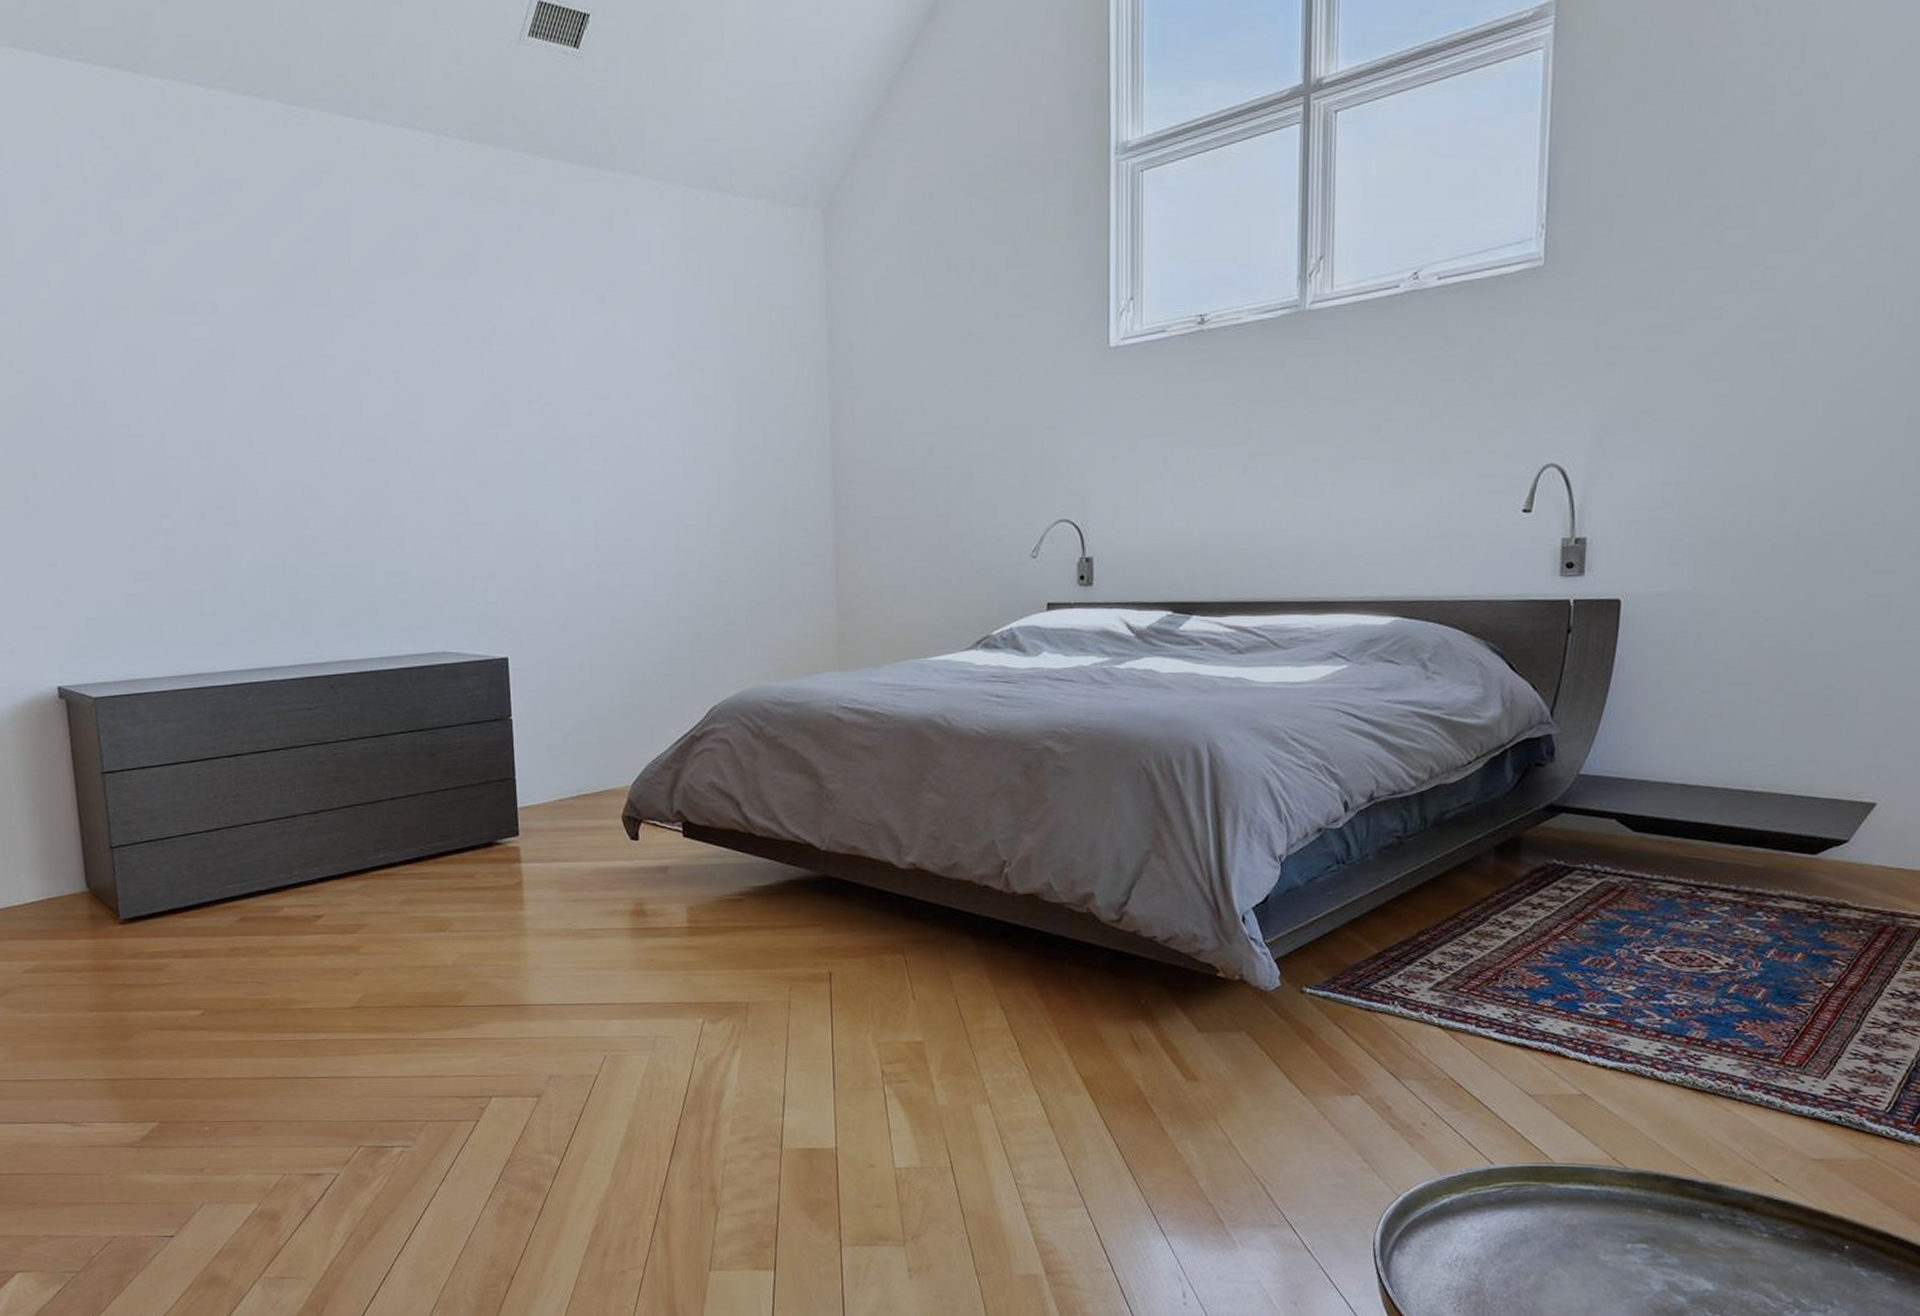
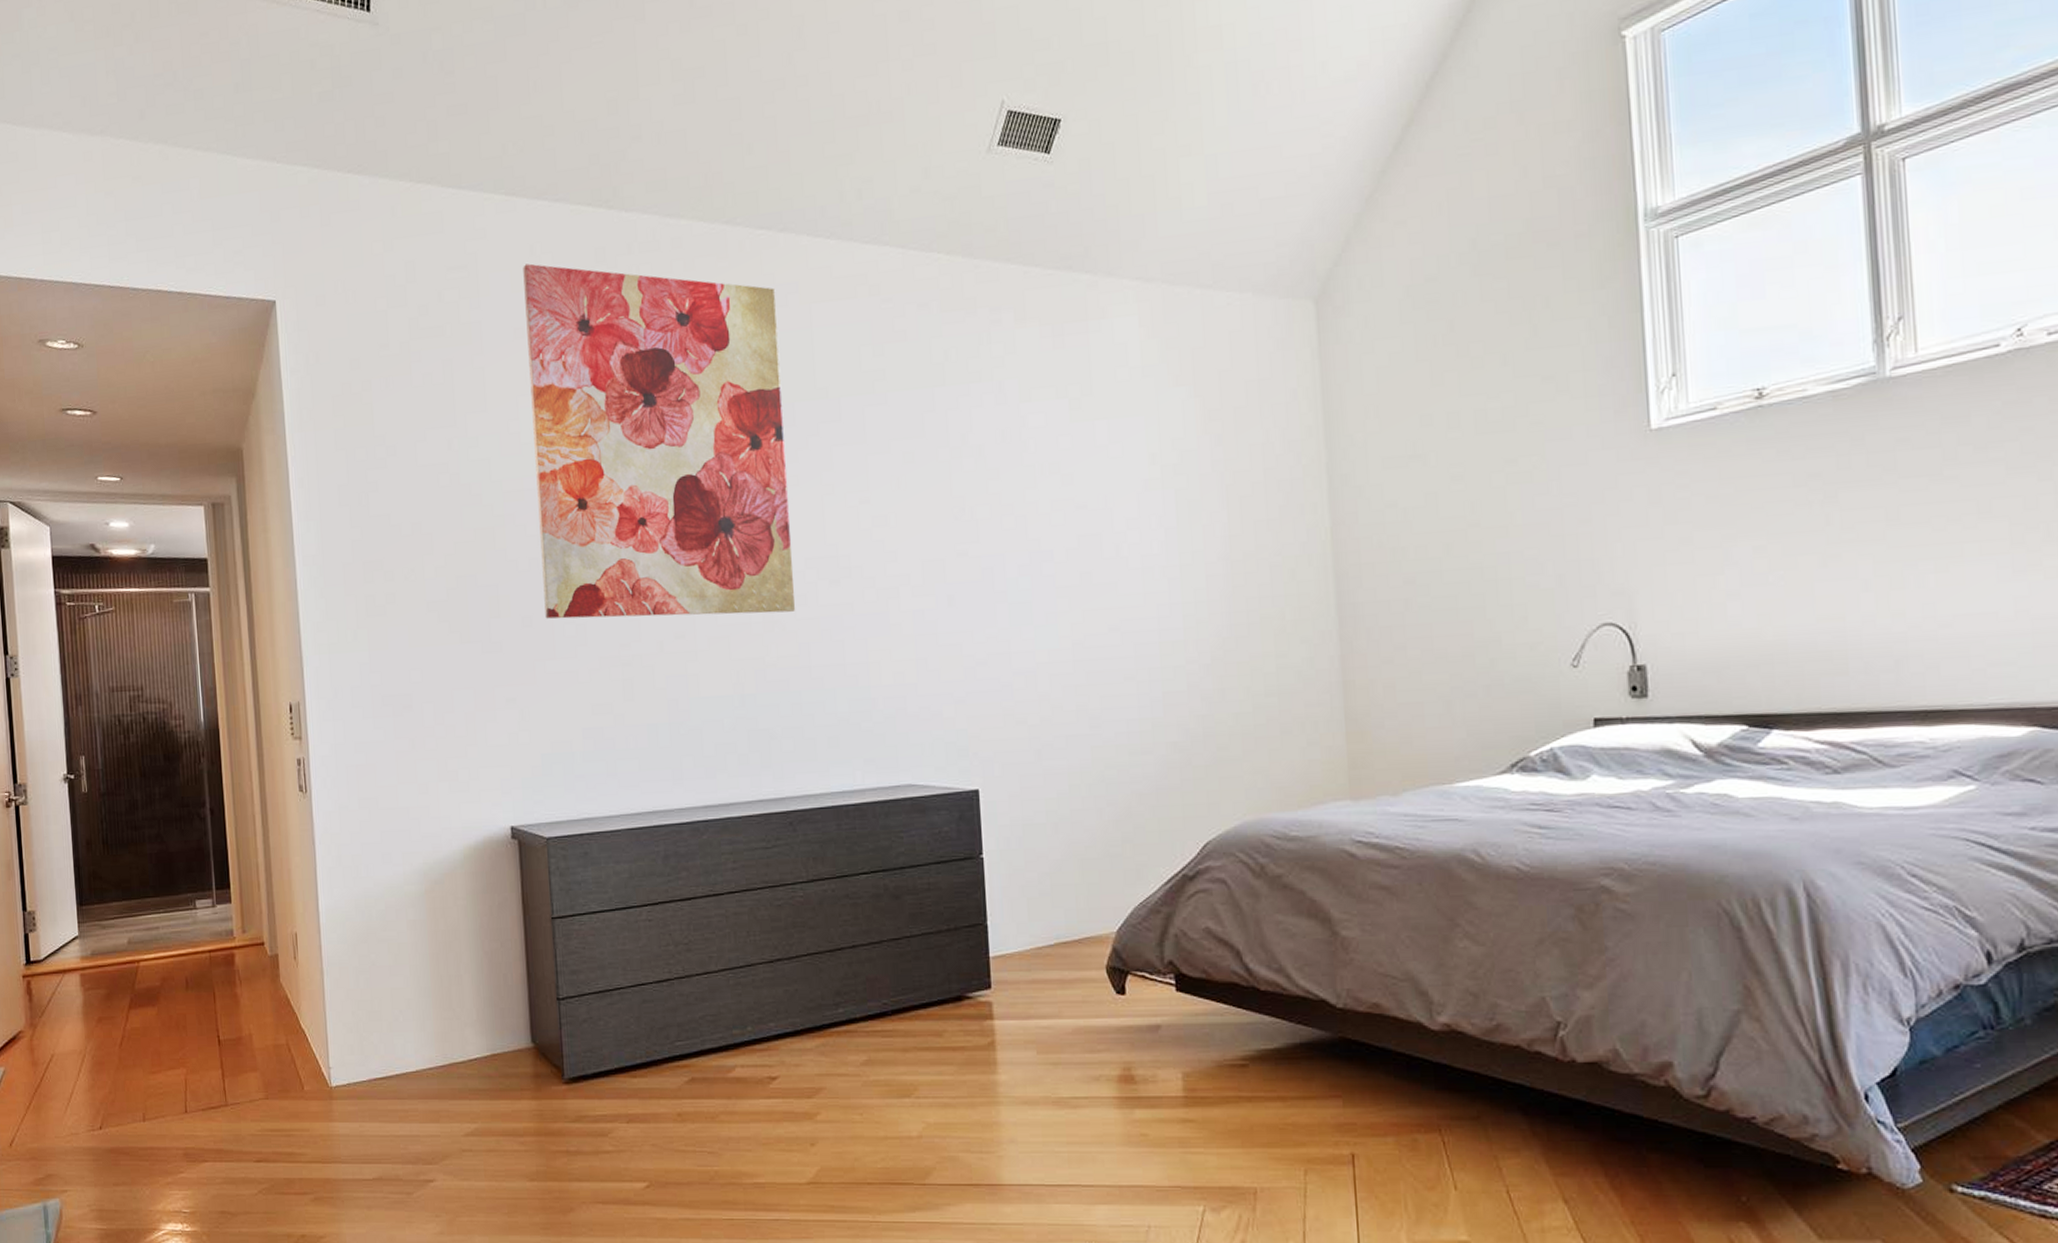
wall art: none [47,125,334,488] -> present [523,263,796,619]

